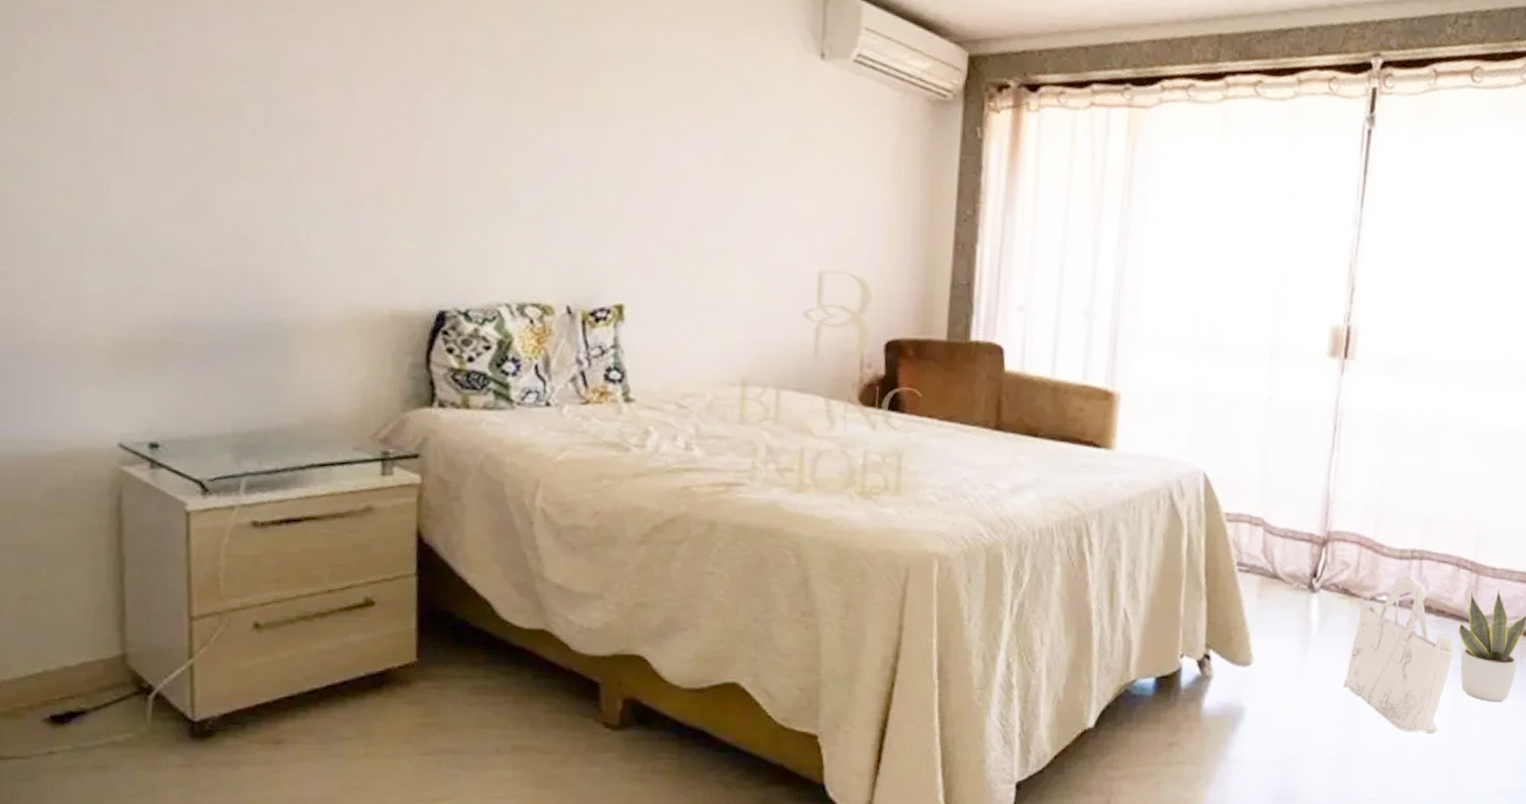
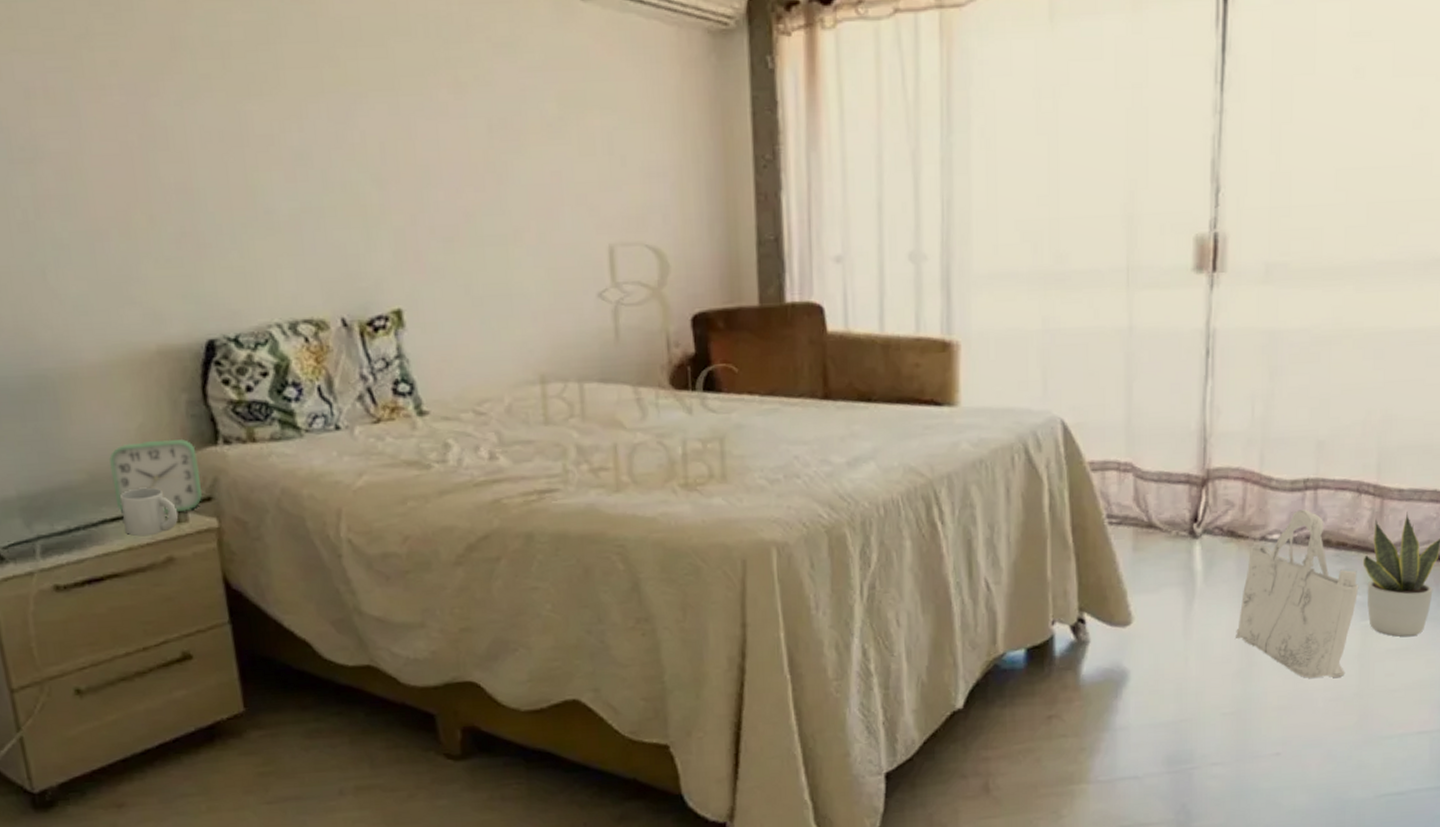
alarm clock: none [326,396,412,466] -> present [108,438,202,514]
mug: none [329,438,385,485] -> present [120,487,179,537]

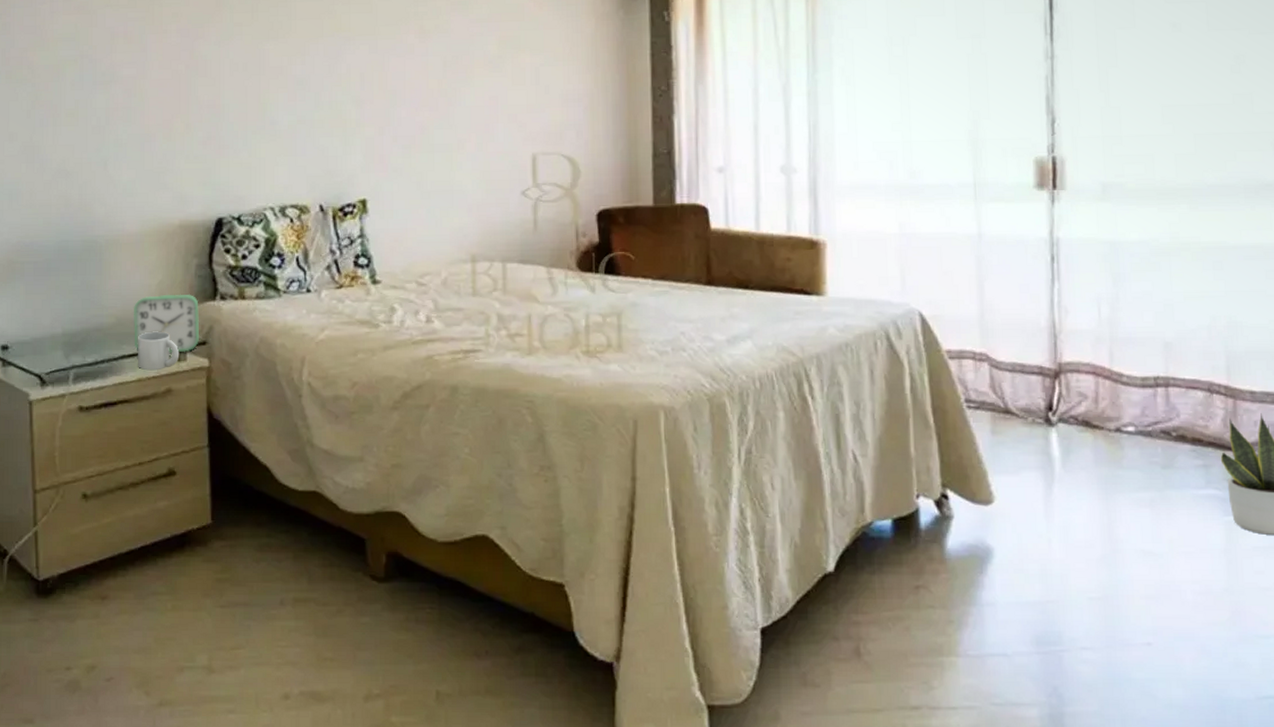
handbag: present [1236,509,1359,678] -> none [1097,405,1219,571]

